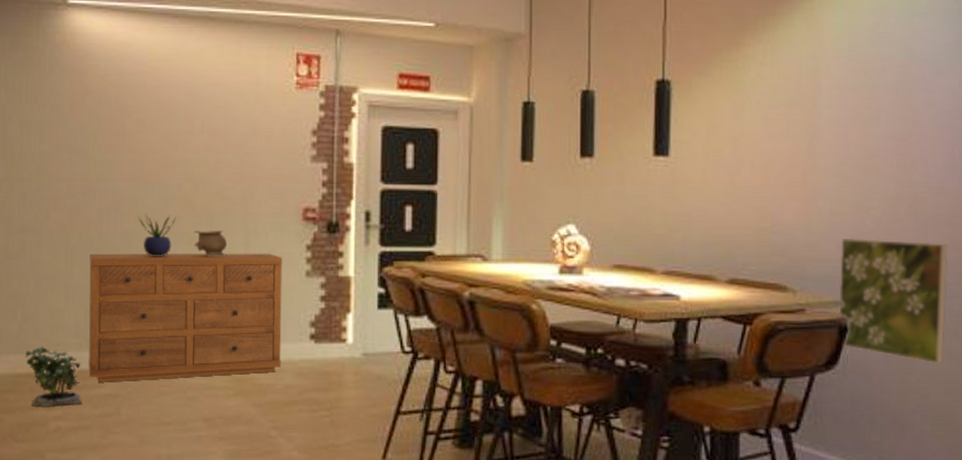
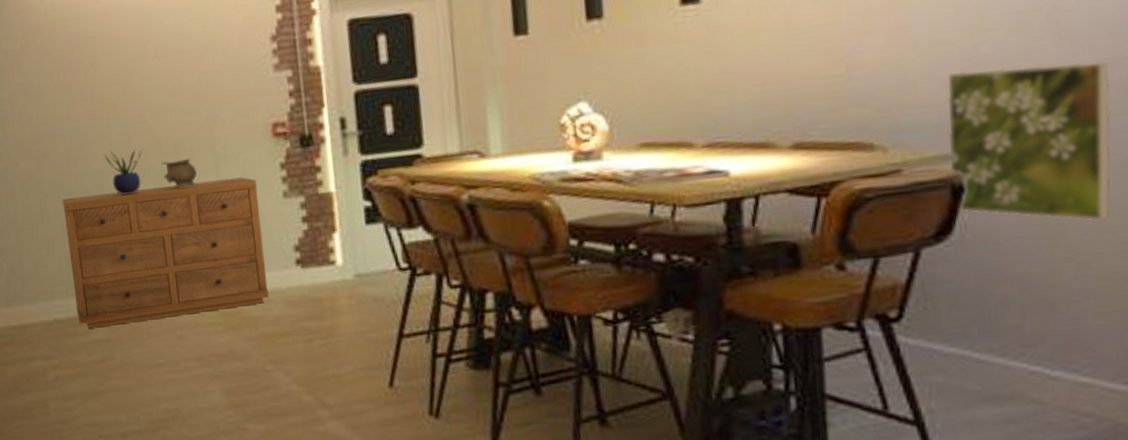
potted plant: present [25,344,83,408] -> none [16,293,77,358]

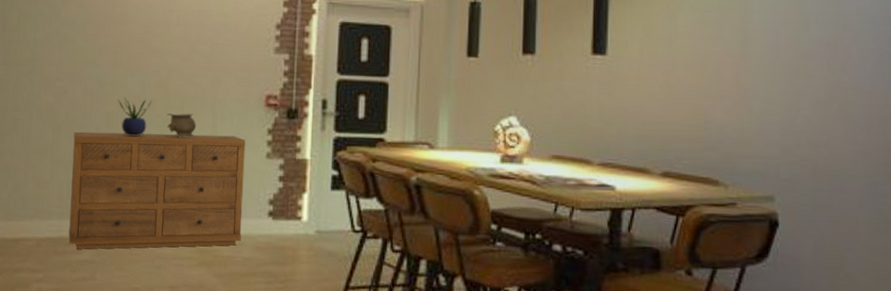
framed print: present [947,62,1111,221] -> none [769,136,878,261]

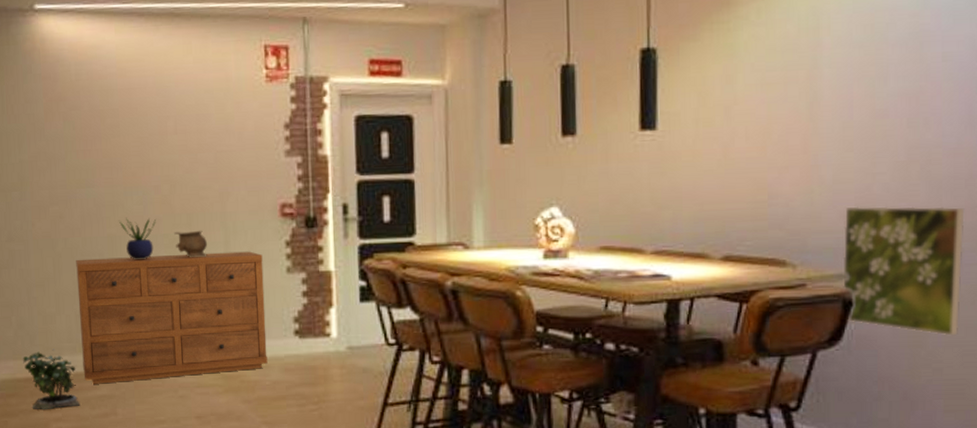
potted plant: none [13,212,62,270] -> present [23,349,81,410]
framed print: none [769,136,878,261] -> present [843,206,965,336]

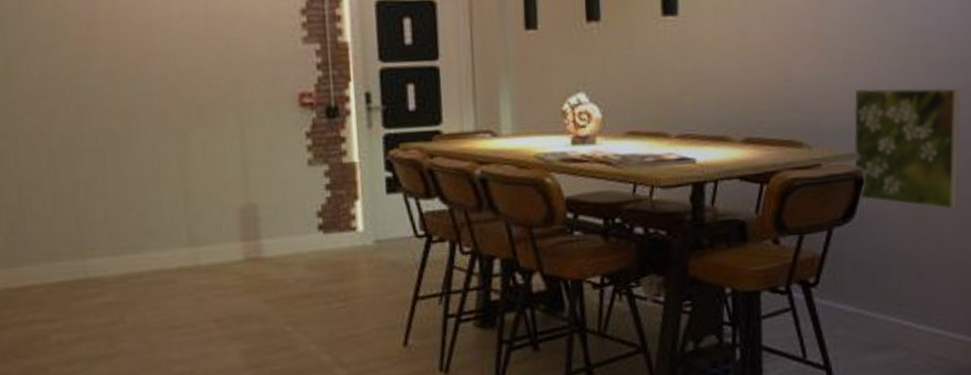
potted plant: present [23,349,81,410] -> none [15,254,84,321]
dresser: present [76,251,268,384] -> none [73,143,290,291]
potted plant: present [119,217,157,260] -> none [121,110,164,156]
decorative bowl: present [174,230,208,258] -> none [183,122,222,152]

